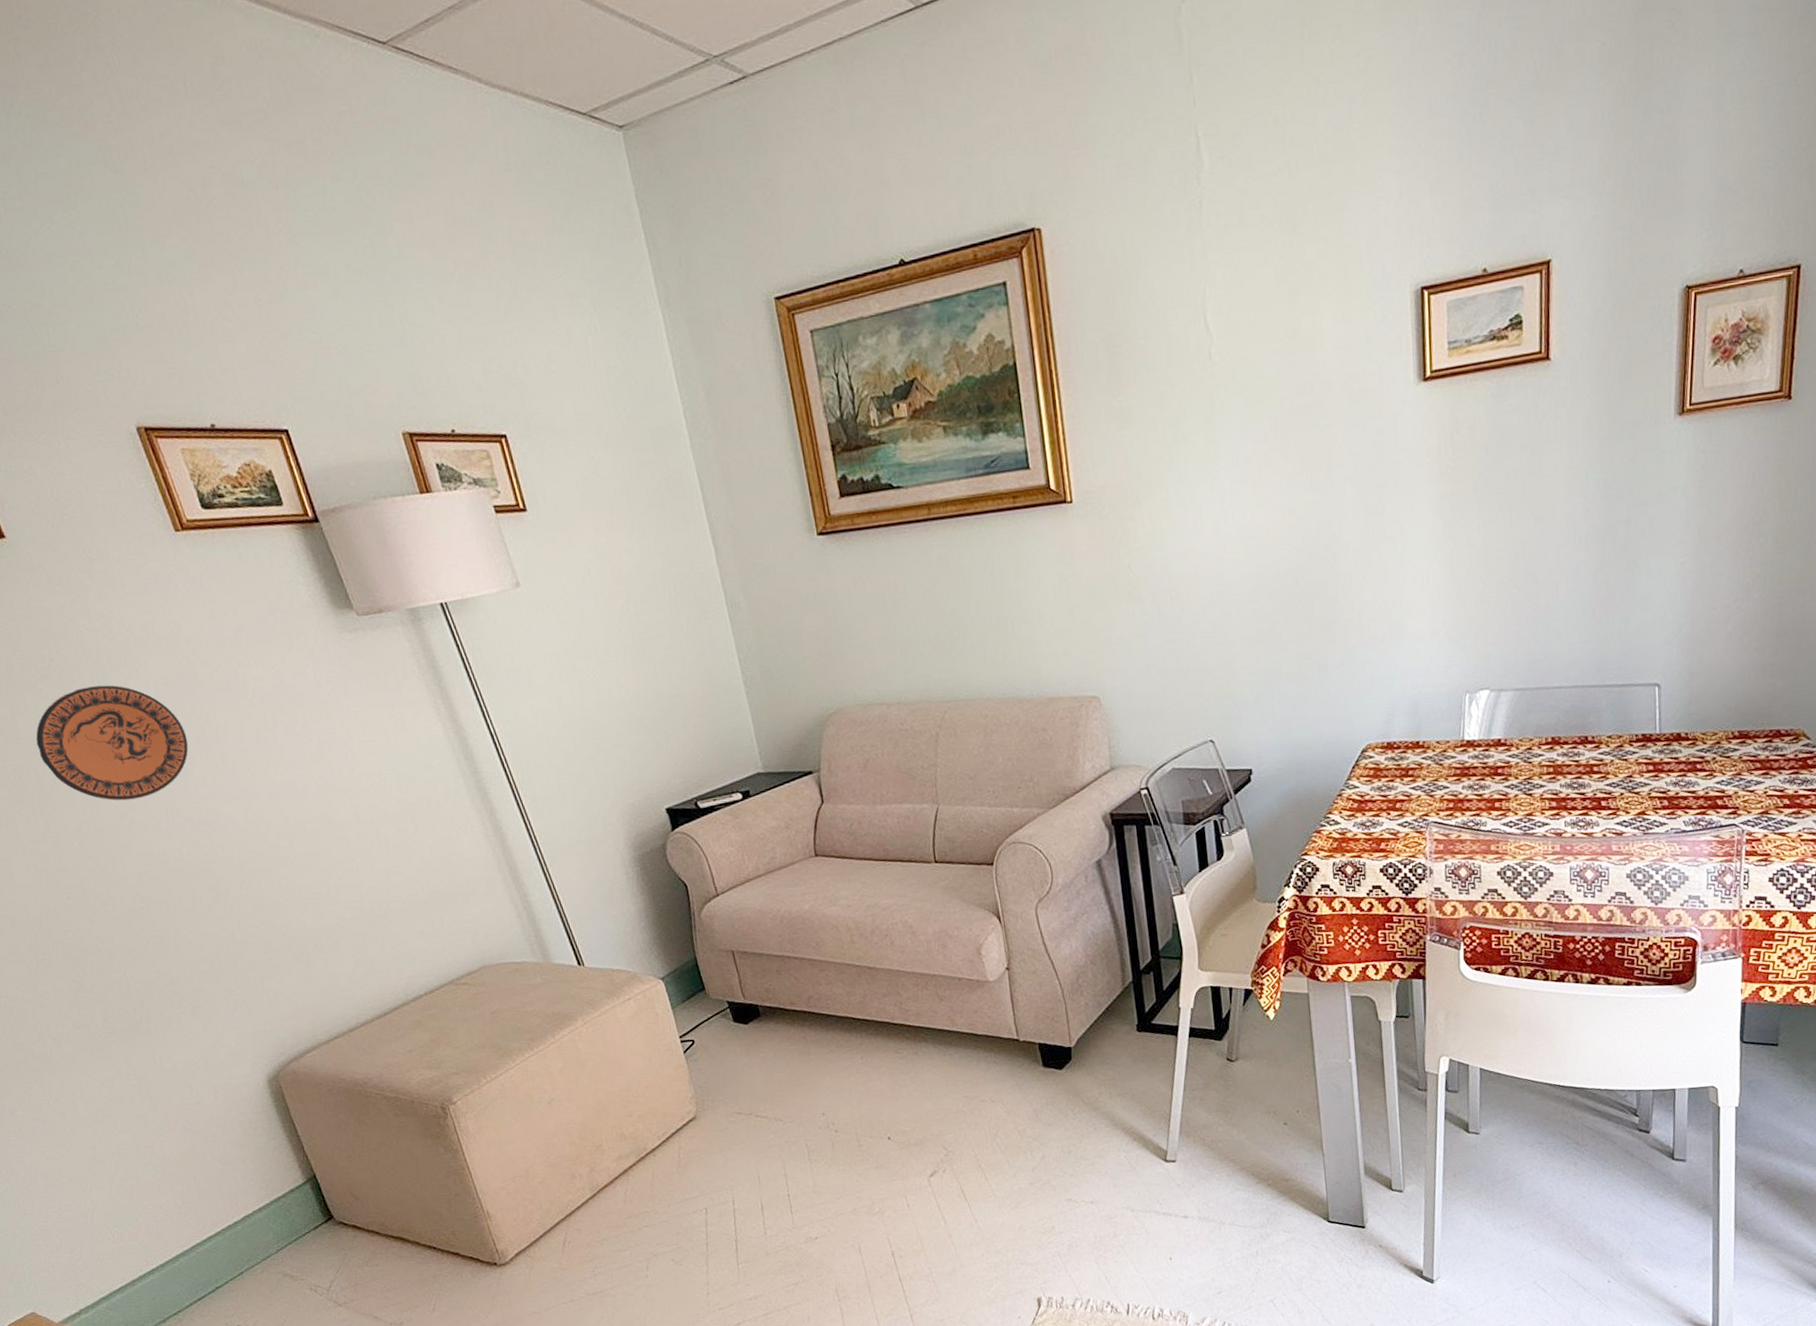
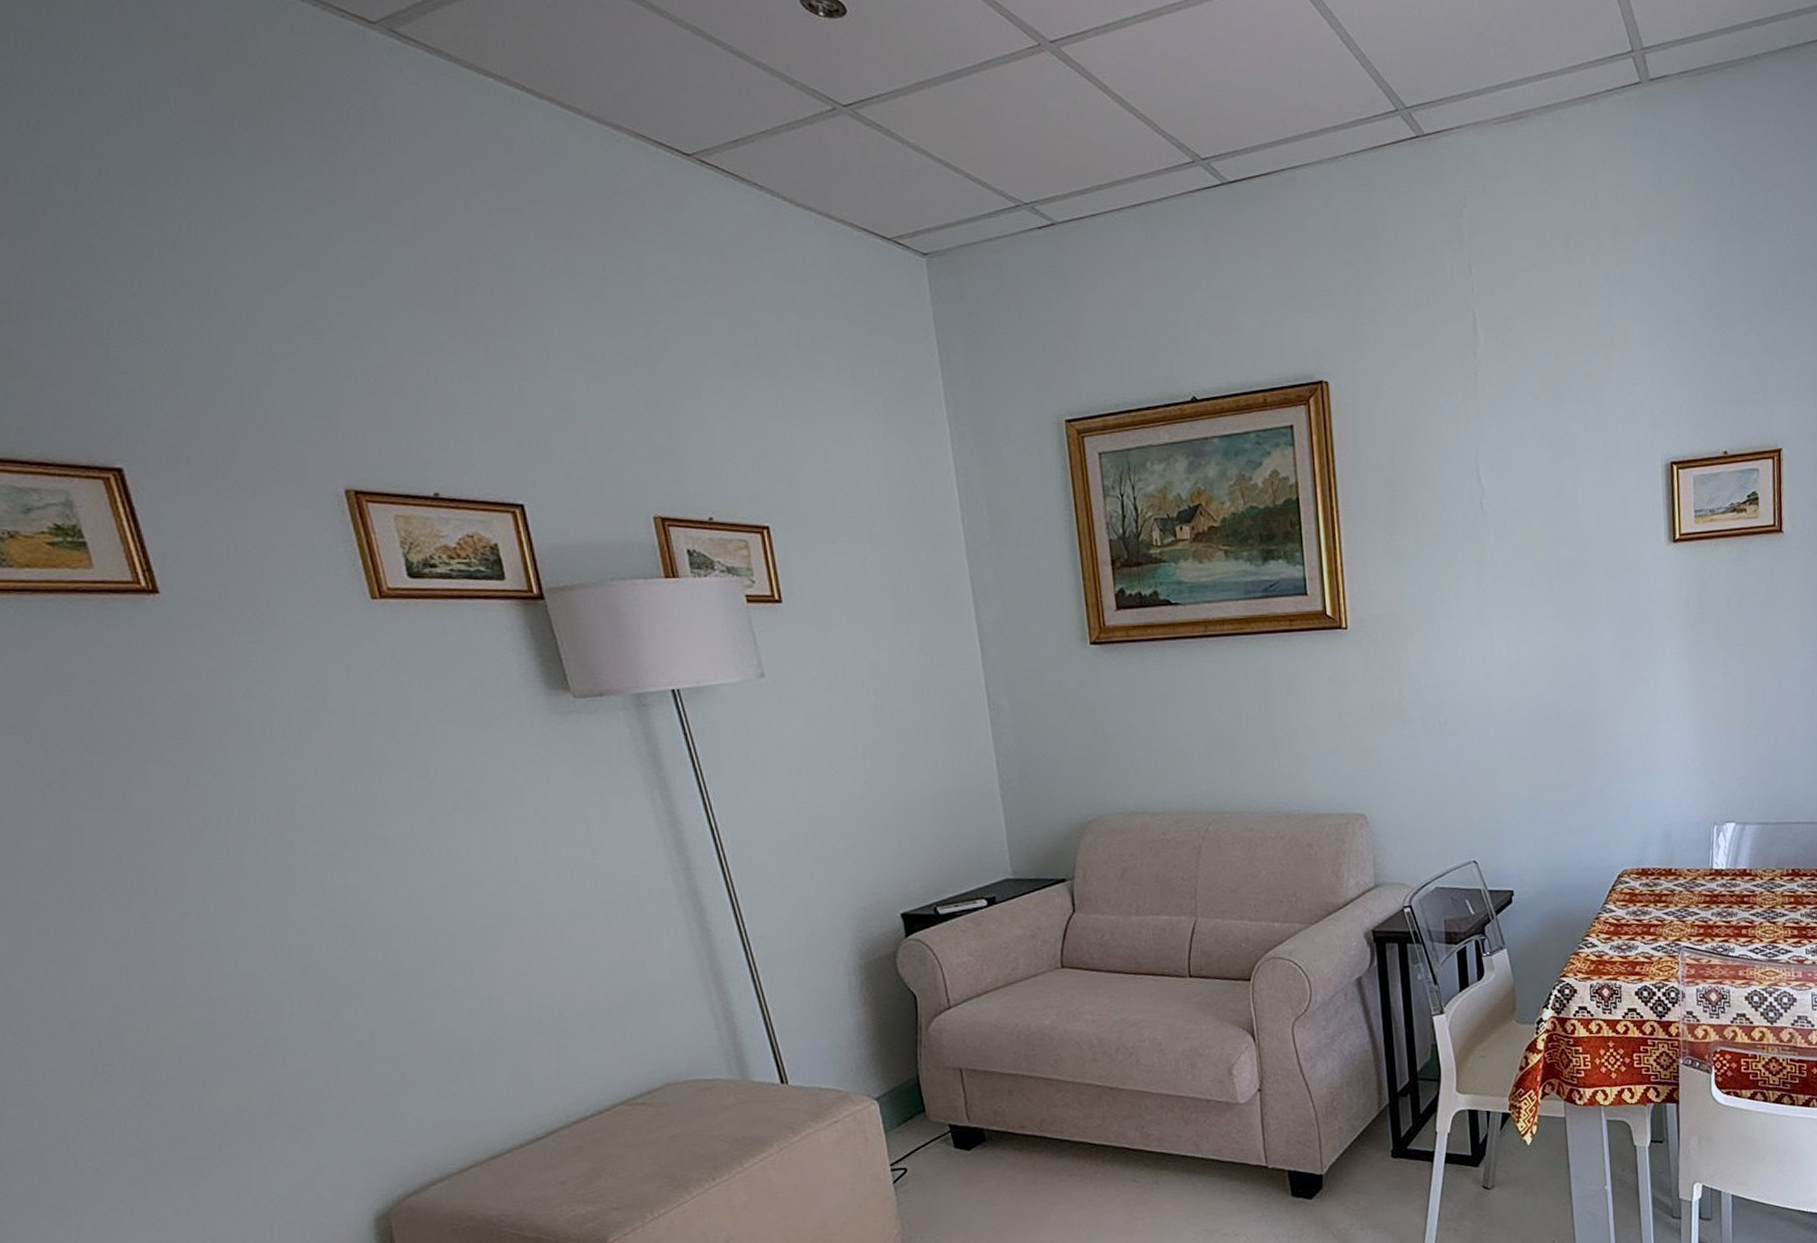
decorative plate: present [35,685,189,801] -> none [149,758,345,888]

